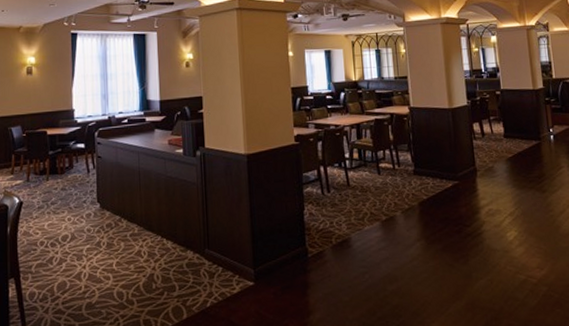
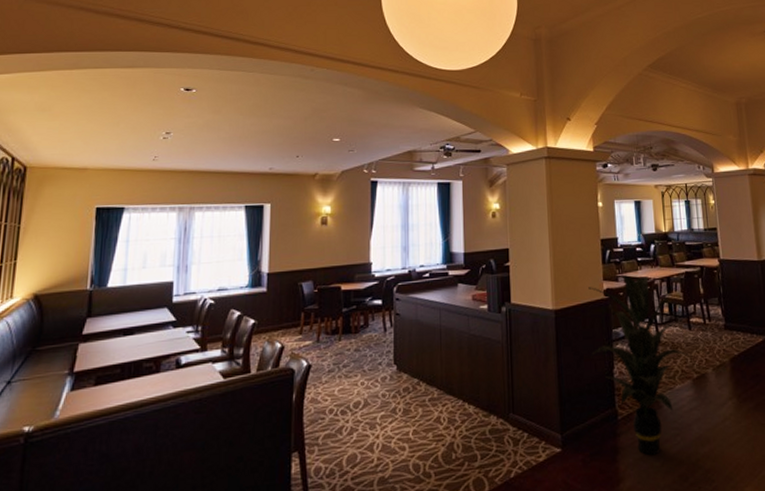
indoor plant: none [279,121,380,291] -> present [588,274,691,456]

